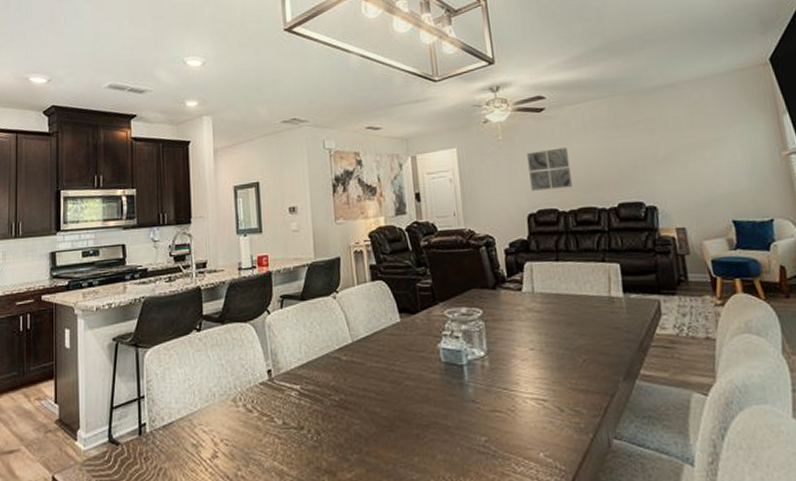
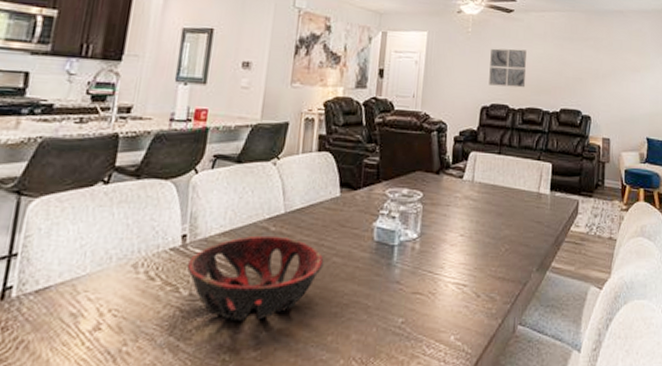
decorative bowl: none [276,365,398,445] -> present [186,235,324,320]

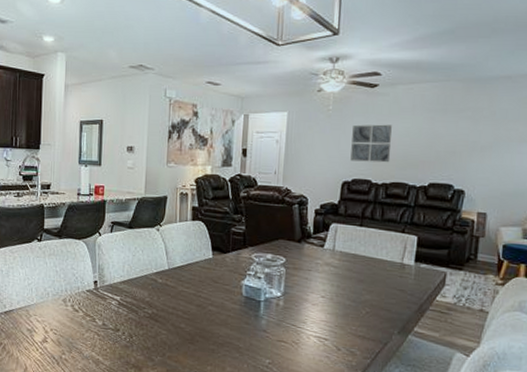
decorative bowl: present [186,235,324,320] -> none [99,285,202,347]

